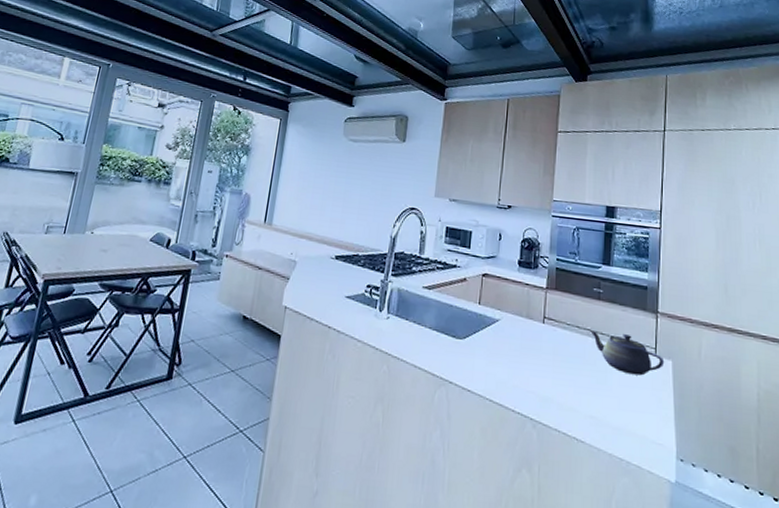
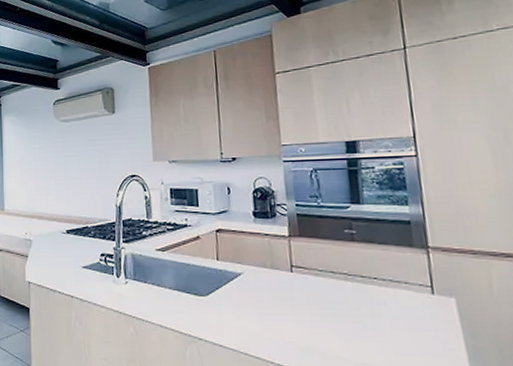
teapot: present [589,330,665,376] -> none [346,275,446,317]

